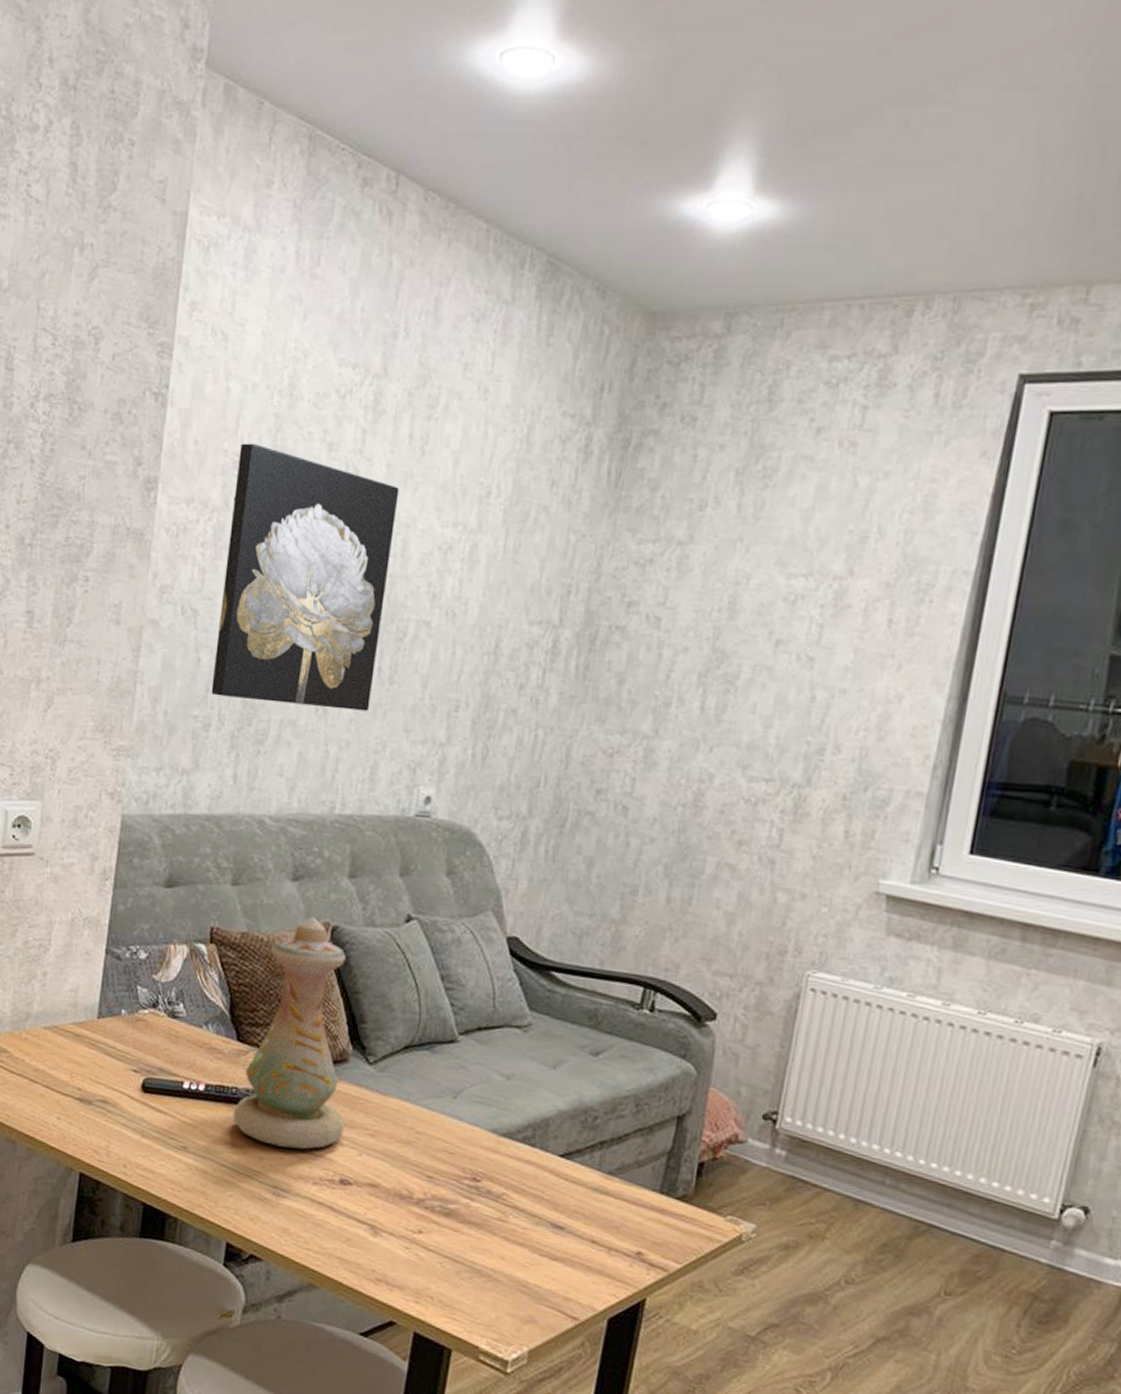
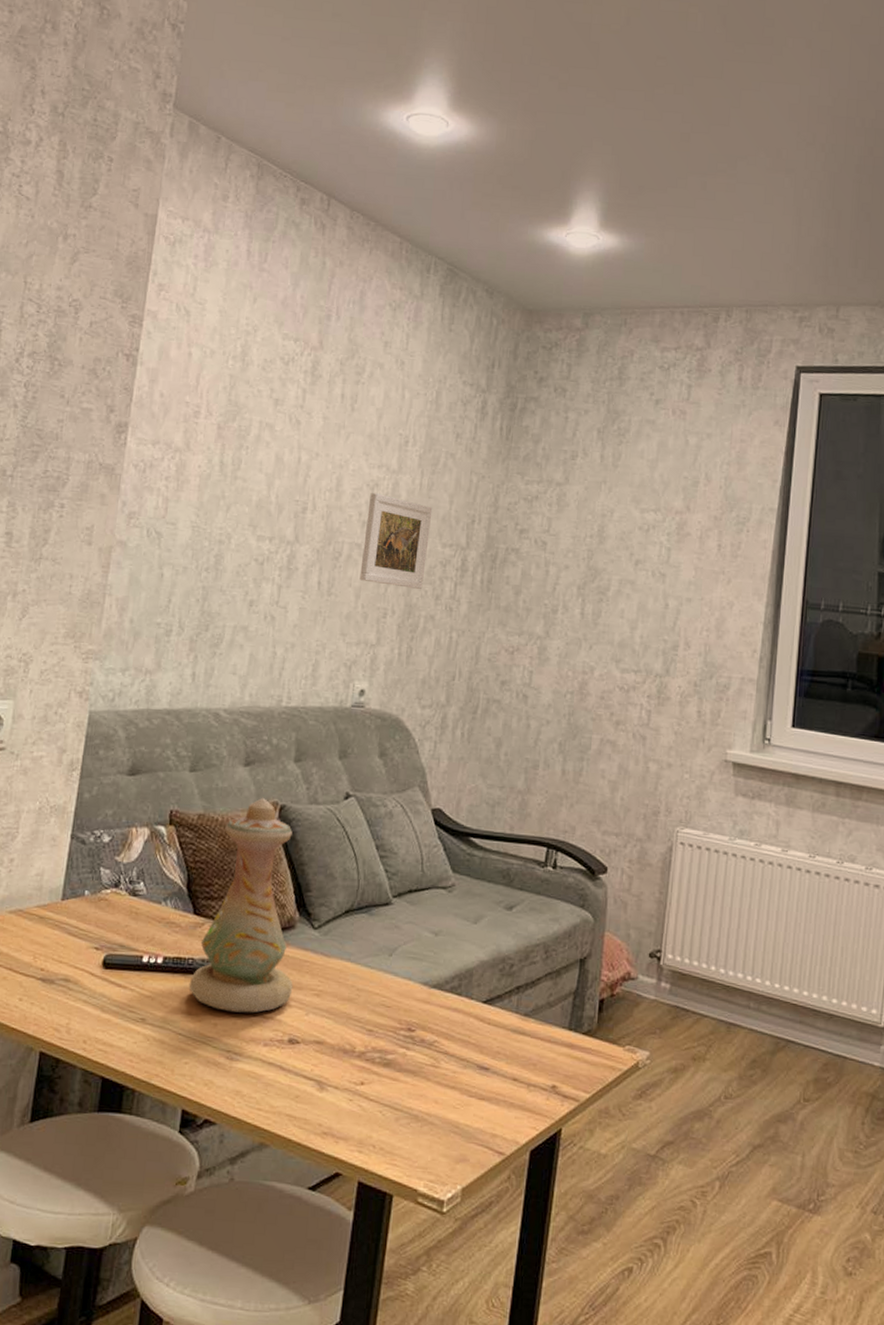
wall art: present [211,443,400,711] -> none [172,397,334,618]
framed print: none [427,557,519,677] -> present [359,492,433,589]

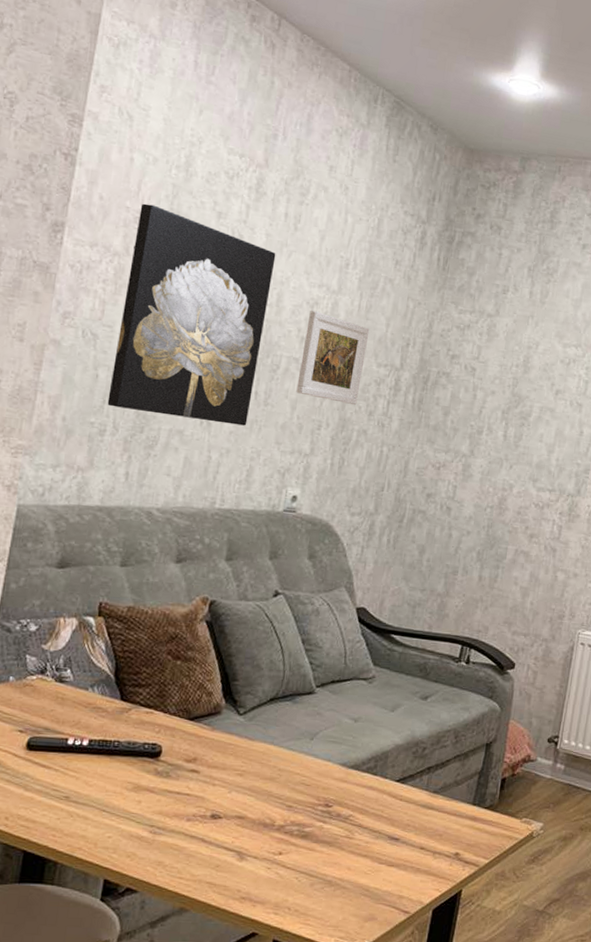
wall art: none [172,397,334,618] -> present [107,203,276,426]
vase: present [189,797,293,1013] -> none [114,592,222,791]

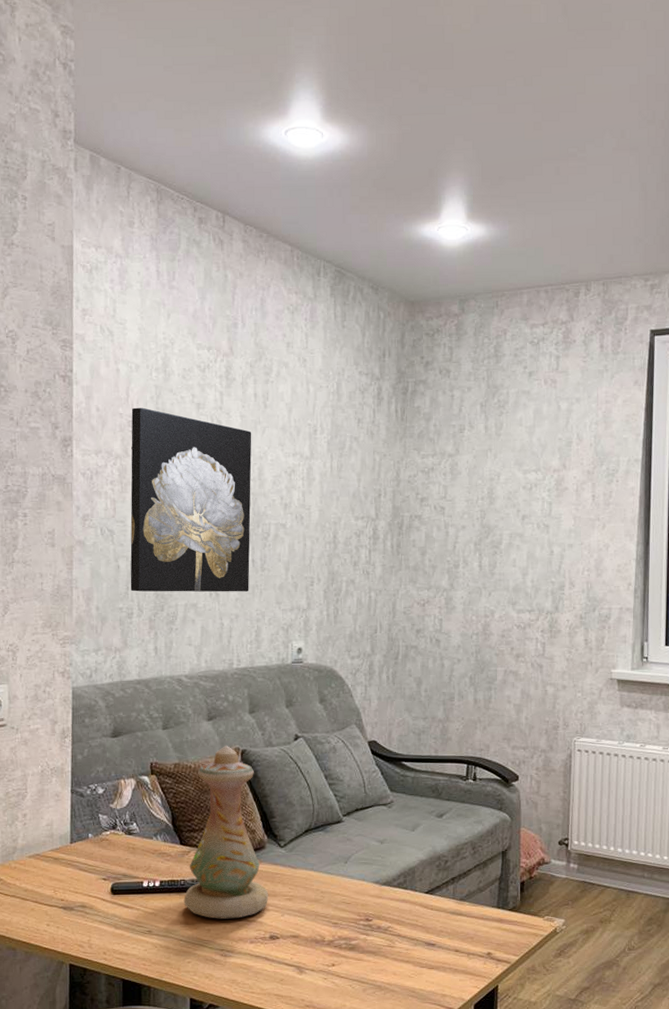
vase: none [114,592,222,791] -> present [183,745,269,919]
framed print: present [296,310,370,405] -> none [287,477,344,558]

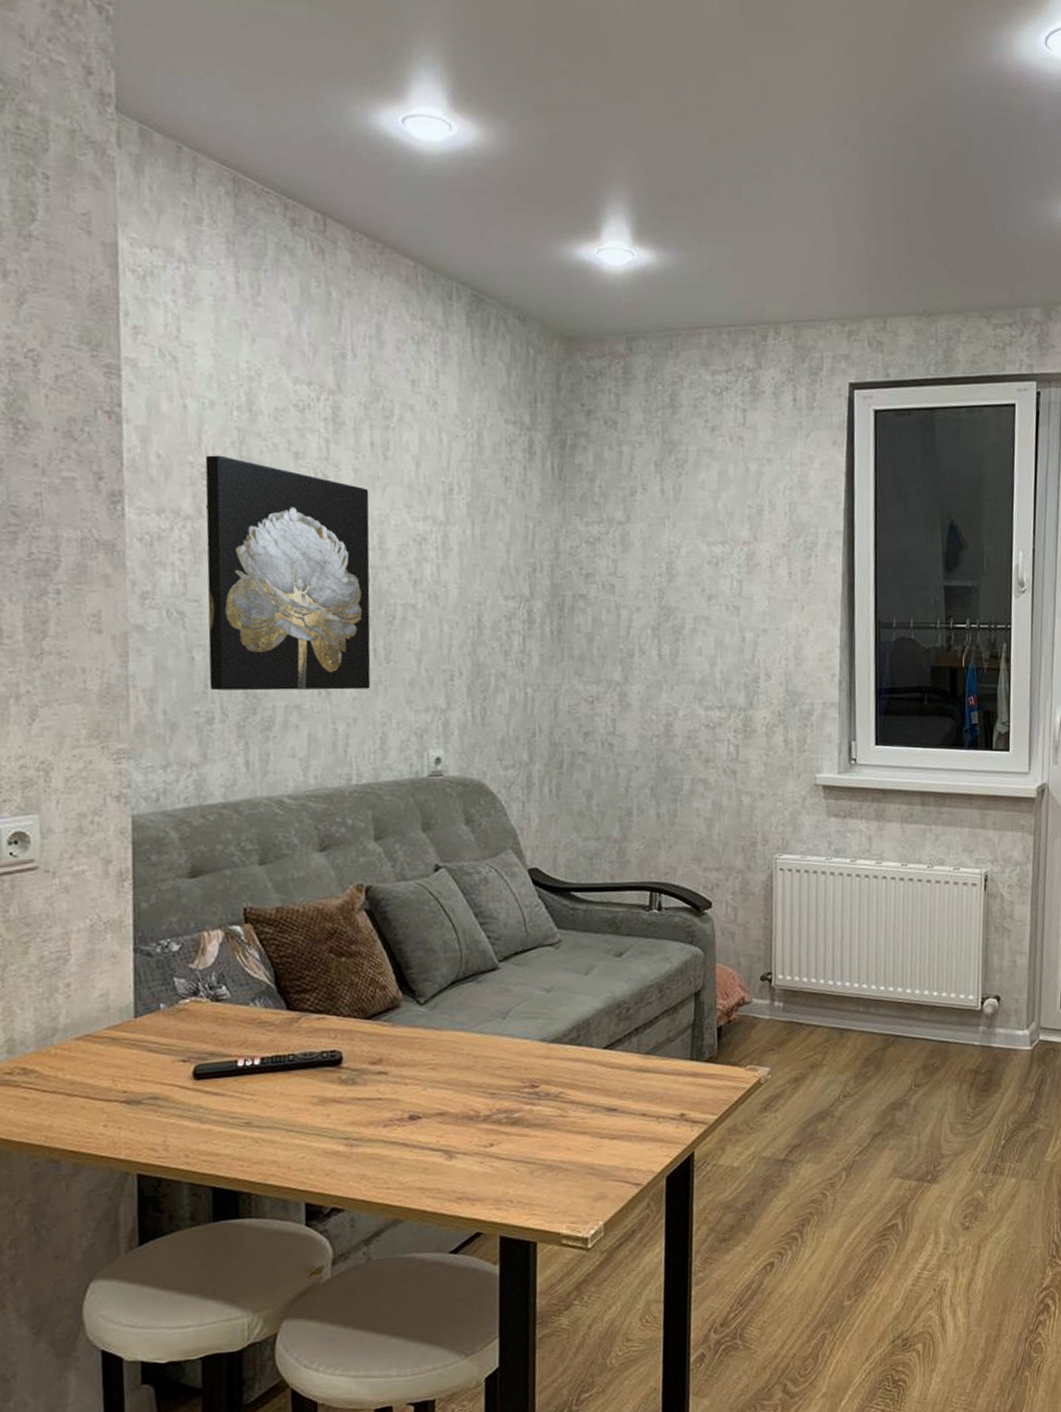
vase: present [183,745,269,919] -> none [293,881,407,1100]

